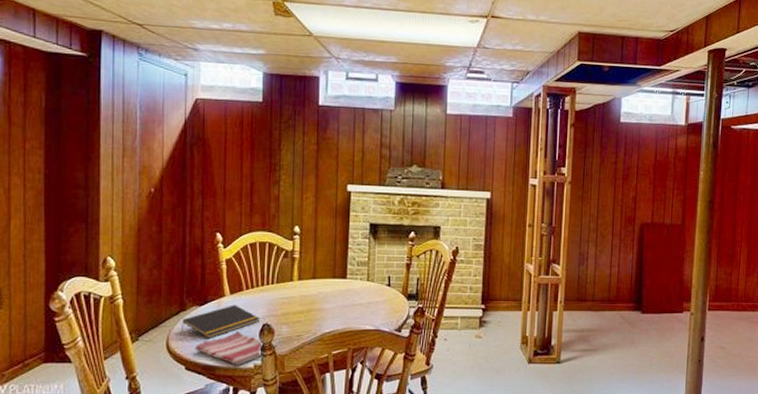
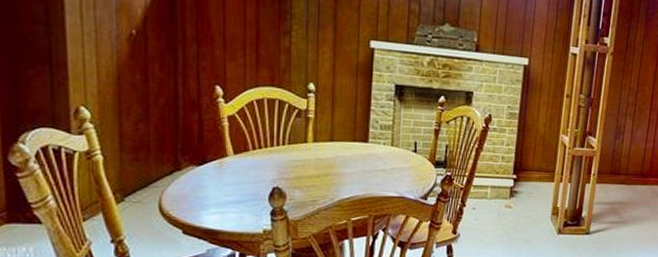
notepad: present [180,305,261,338] -> none [175,165,270,201]
dish towel: present [195,332,277,365] -> none [193,195,290,230]

